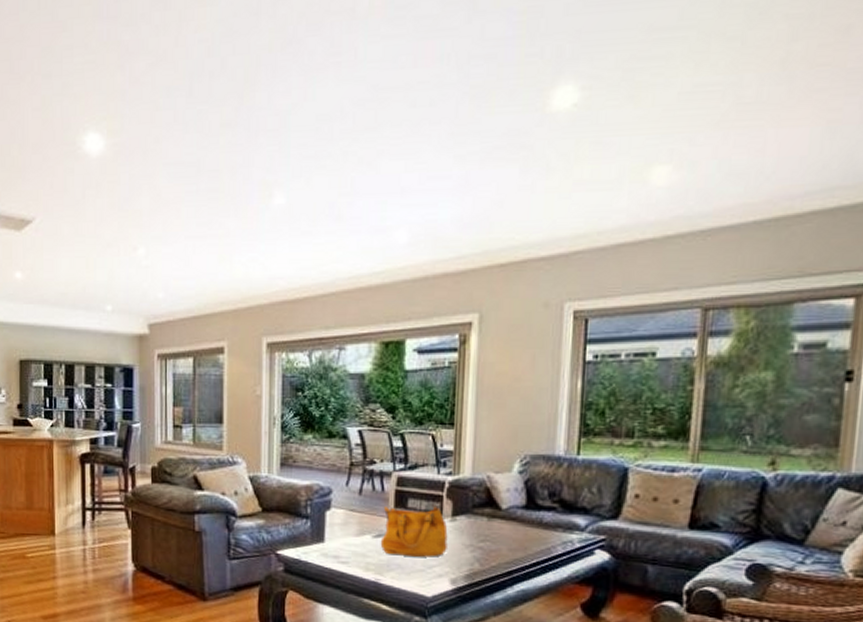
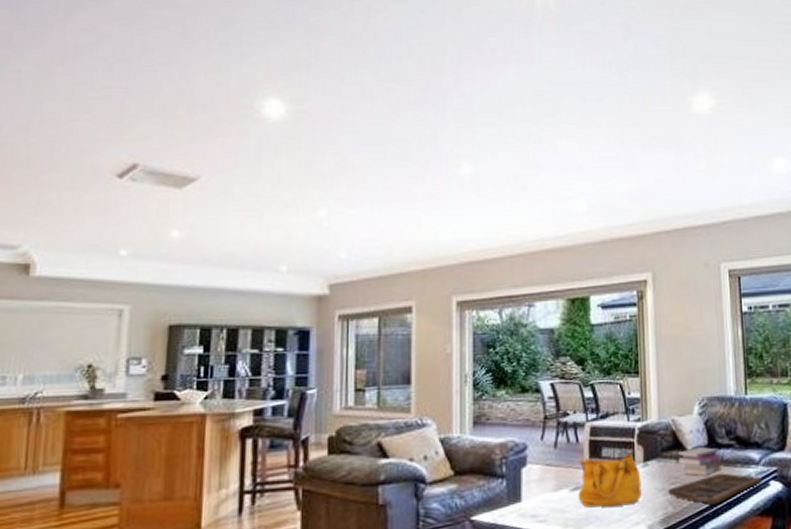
decorative tray: none [475,535,586,567] -> present [667,473,762,505]
books: none [491,507,541,538] -> present [679,447,722,477]

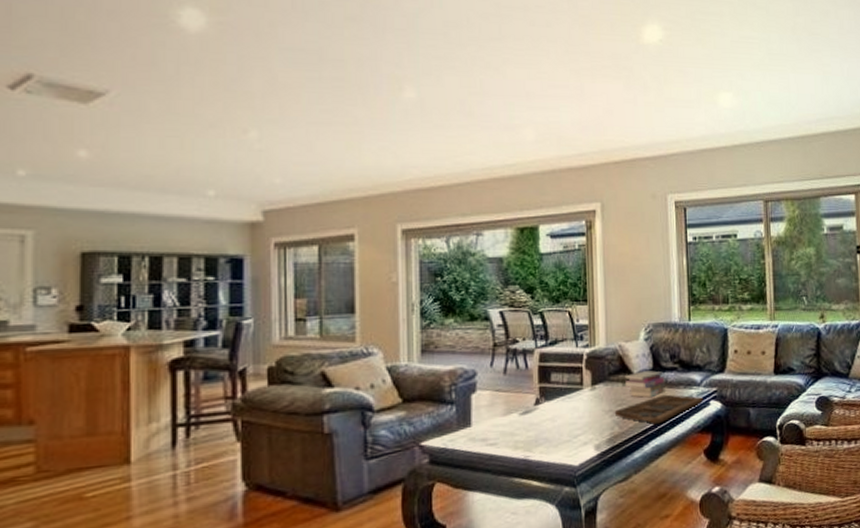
handbag: present [578,451,642,508] -> none [527,376,590,430]

